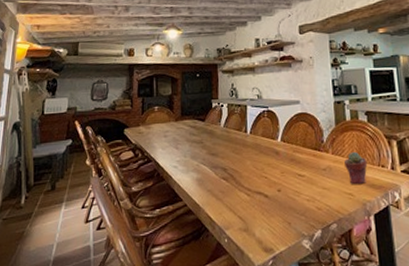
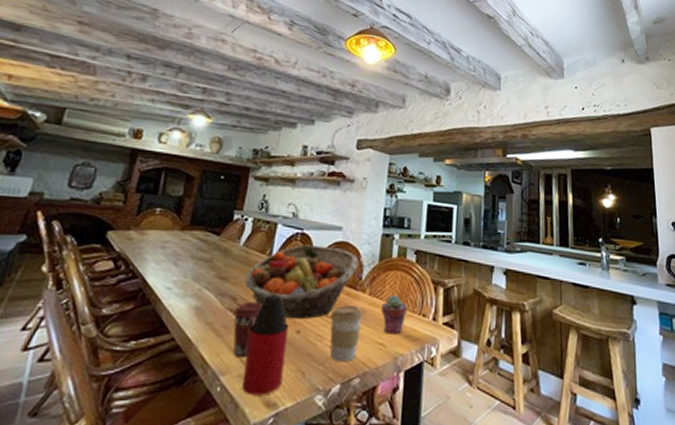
coffee cup: none [226,170,248,215] -> present [233,302,263,358]
fruit basket: none [230,118,318,181] -> present [244,244,359,320]
bottle: none [241,135,274,244] -> present [242,260,289,396]
coffee cup: none [303,165,331,212] -> present [329,305,364,362]

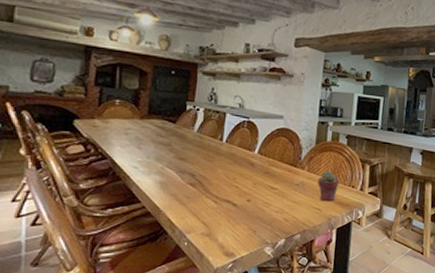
coffee cup: present [233,302,263,358] -> none [193,177,218,221]
bottle: present [242,260,289,396] -> none [205,144,241,248]
fruit basket: present [244,244,359,320] -> none [201,131,298,191]
coffee cup: present [329,305,364,362] -> none [275,180,303,223]

